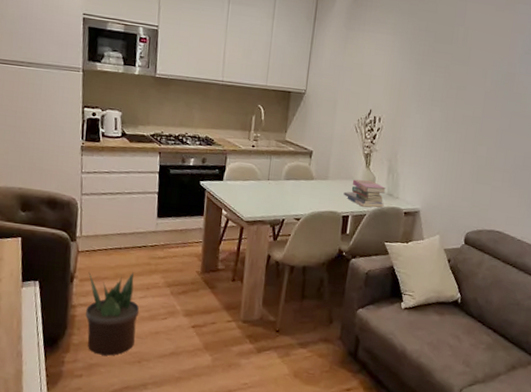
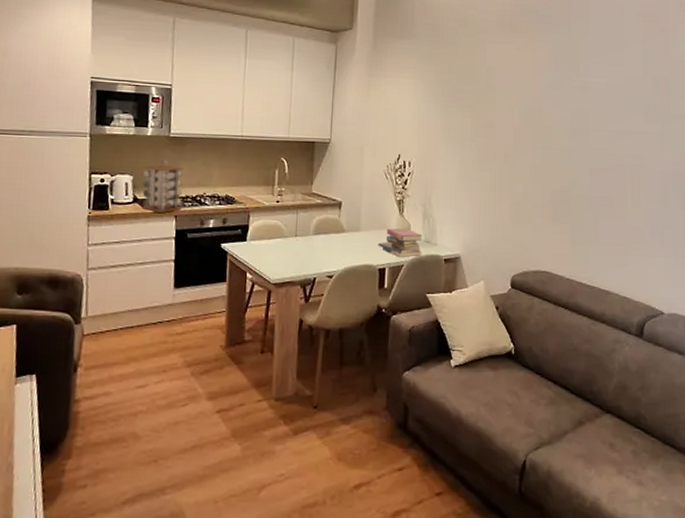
planter: present [85,272,140,356] -> none [91,353,155,457]
spice rack: none [130,98,168,149] -> present [142,159,183,213]

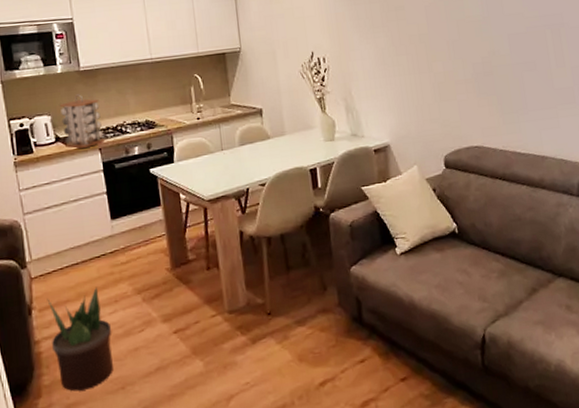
planter: none [91,353,155,457] -> present [47,287,113,392]
books: present [378,227,422,257] -> none [305,124,351,155]

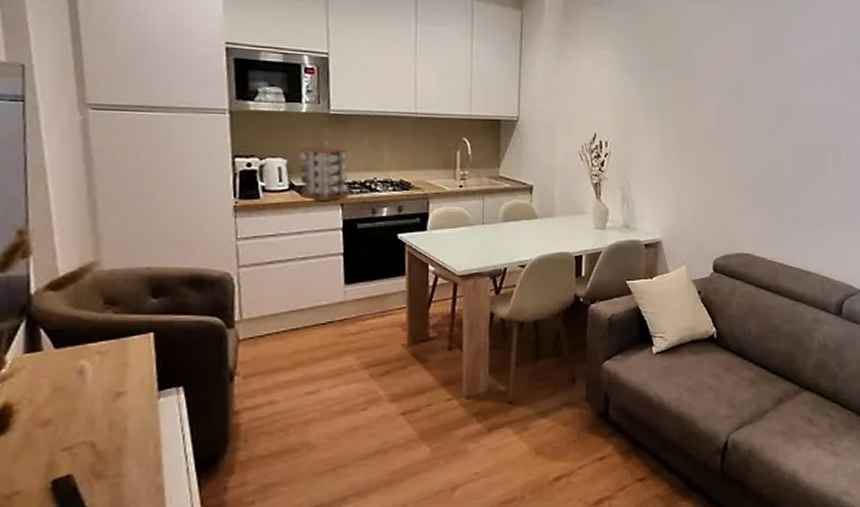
planter: present [47,287,113,392] -> none [254,357,330,470]

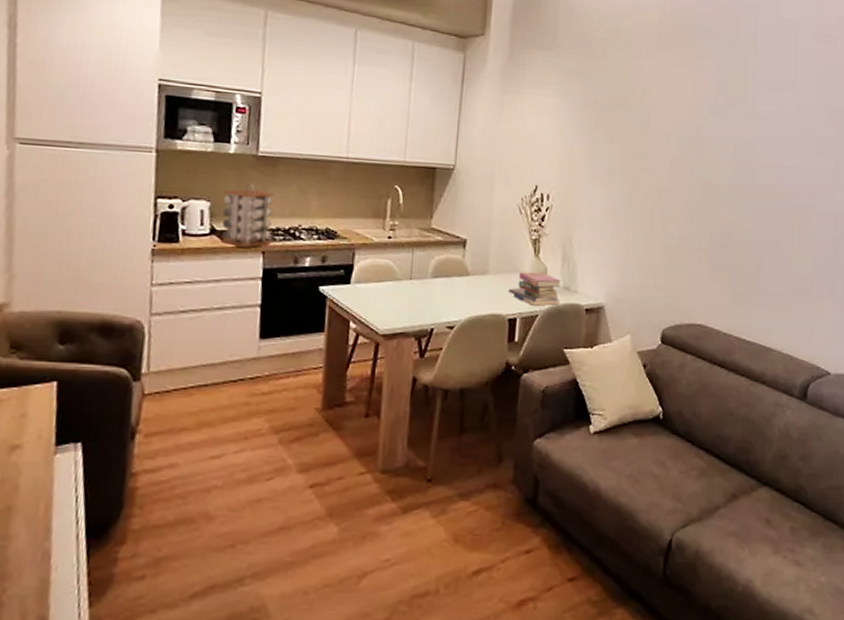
books: none [574,212,621,243] -> present [508,271,561,306]

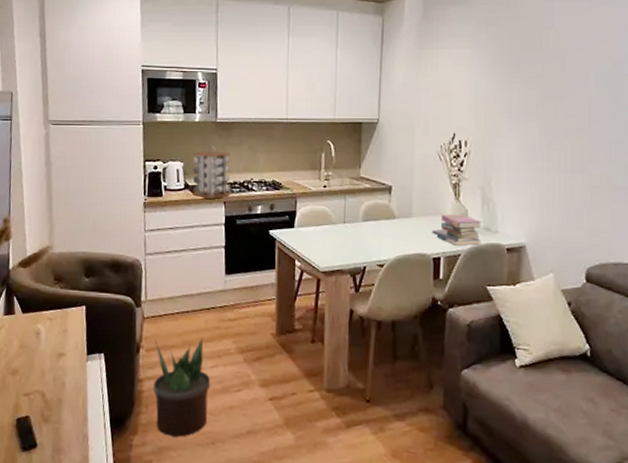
planter: none [152,417,234,542] -> present [153,338,211,437]

